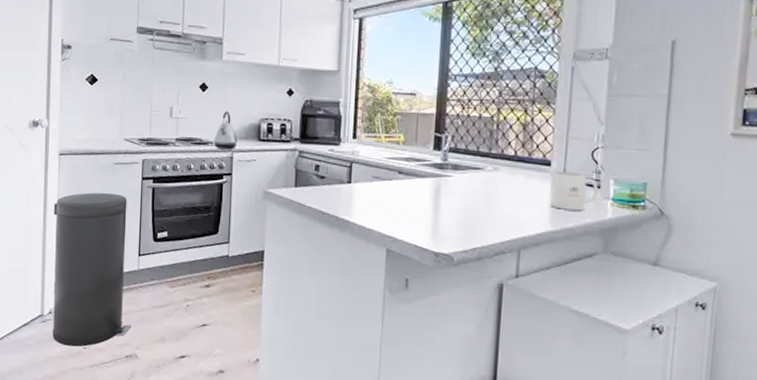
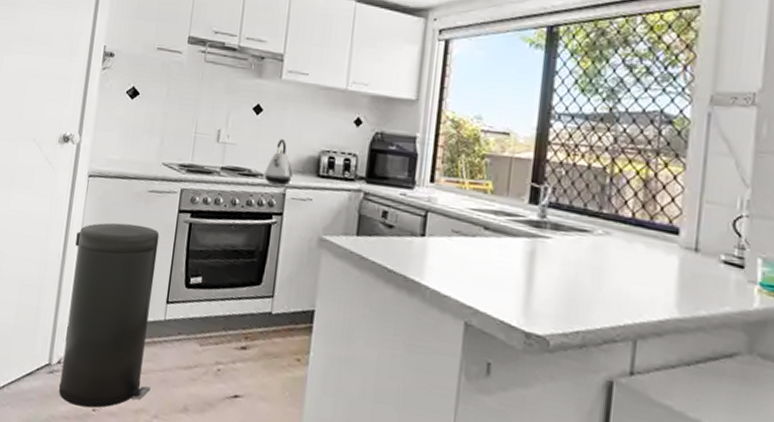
mug: present [550,171,599,211] -> none [677,241,742,296]

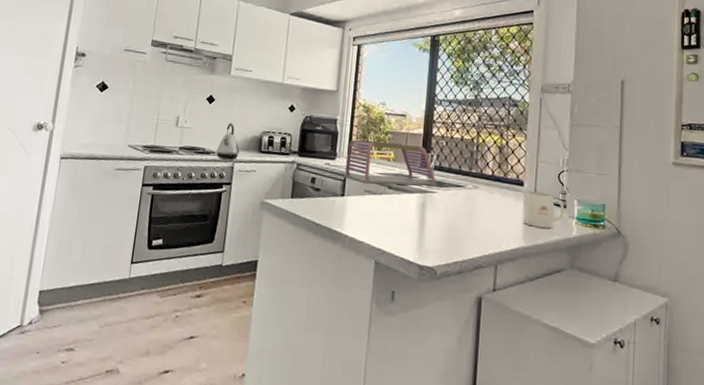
pedal bin: present [59,222,160,408] -> none [29,197,125,361]
dish rack: none [424,164,550,230] -> present [344,140,436,187]
mug: none [677,241,742,296] -> present [523,191,565,229]

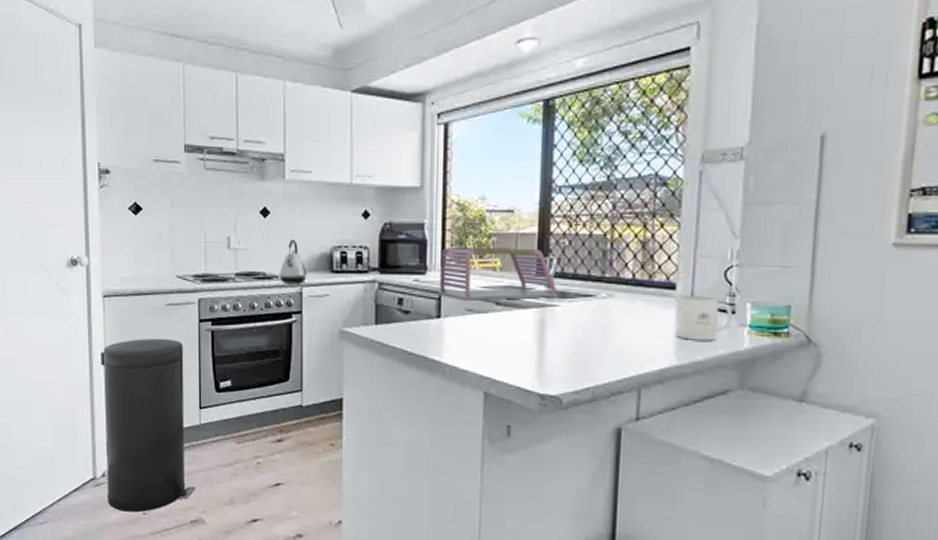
pedal bin: none [29,197,125,361] -> present [101,338,195,513]

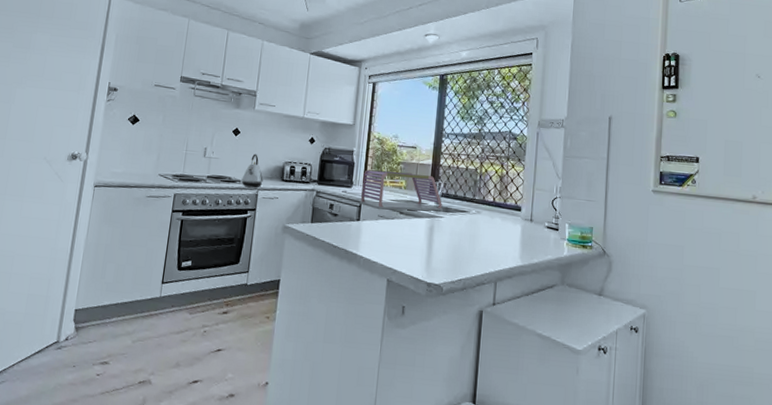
pedal bin: present [101,338,195,513] -> none [66,222,156,374]
mug: present [675,295,733,341] -> none [520,215,557,249]

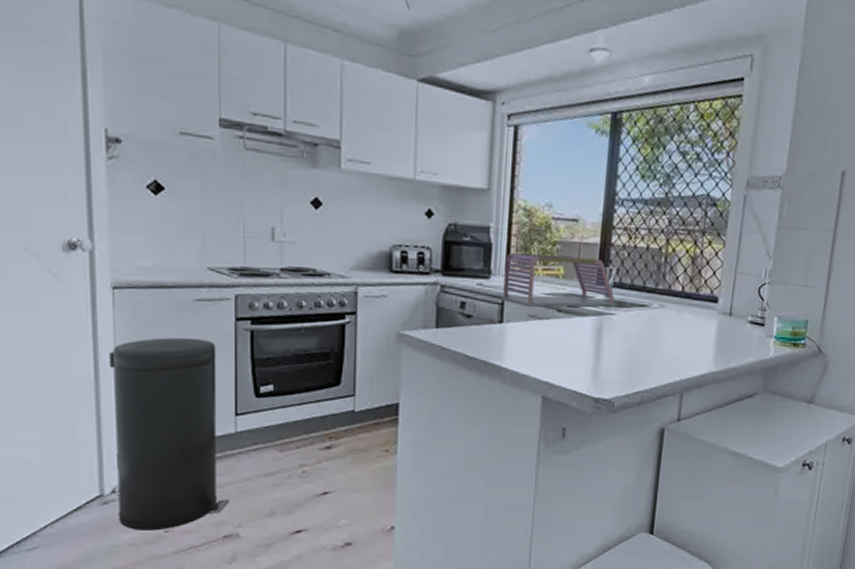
pedal bin: none [66,222,156,374] -> present [109,337,229,531]
kettle: present [241,153,263,188] -> none [331,234,363,283]

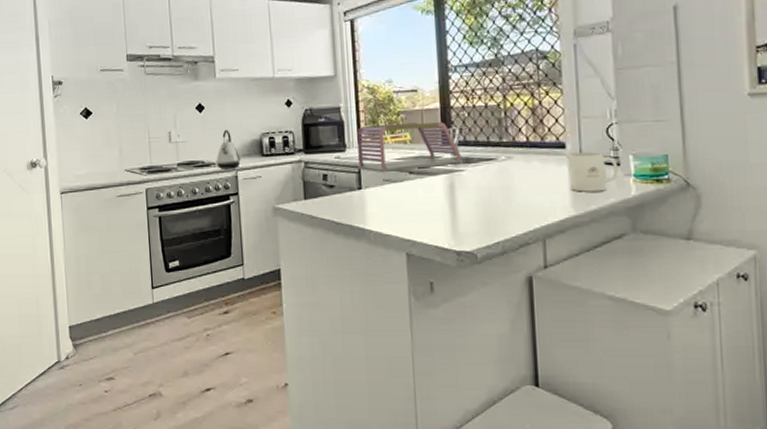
pedal bin: present [109,337,229,531] -> none [60,227,152,391]
kettle: none [331,234,363,283] -> present [216,129,241,170]
mug: none [715,308,763,350] -> present [567,152,619,192]

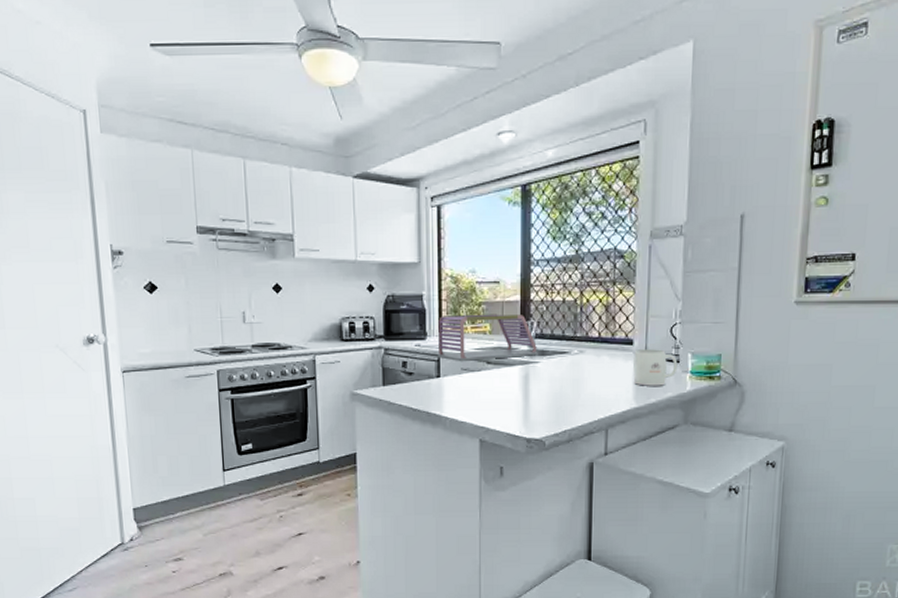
kettle: present [216,129,241,170] -> none [293,312,319,353]

